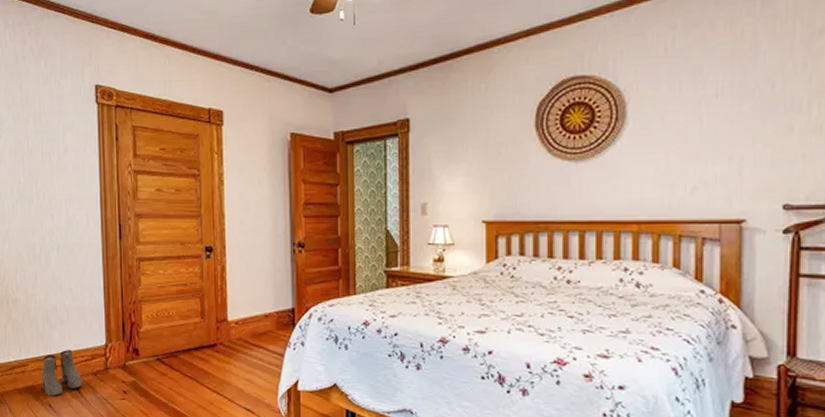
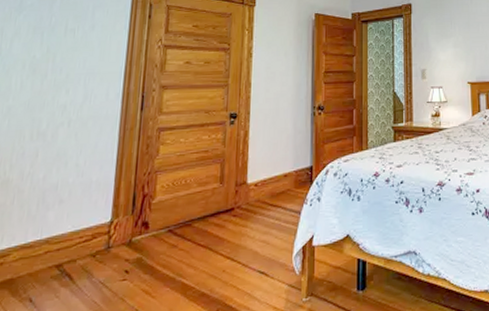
boots: present [41,350,82,397] -> none [24,232,77,290]

